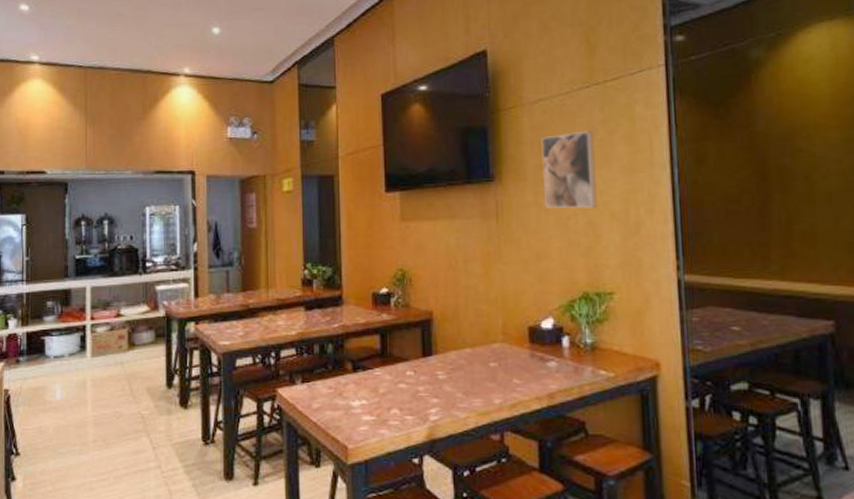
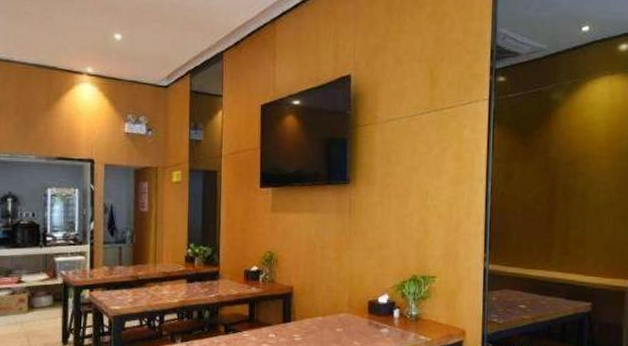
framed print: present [541,130,597,209] -> none [388,147,430,210]

